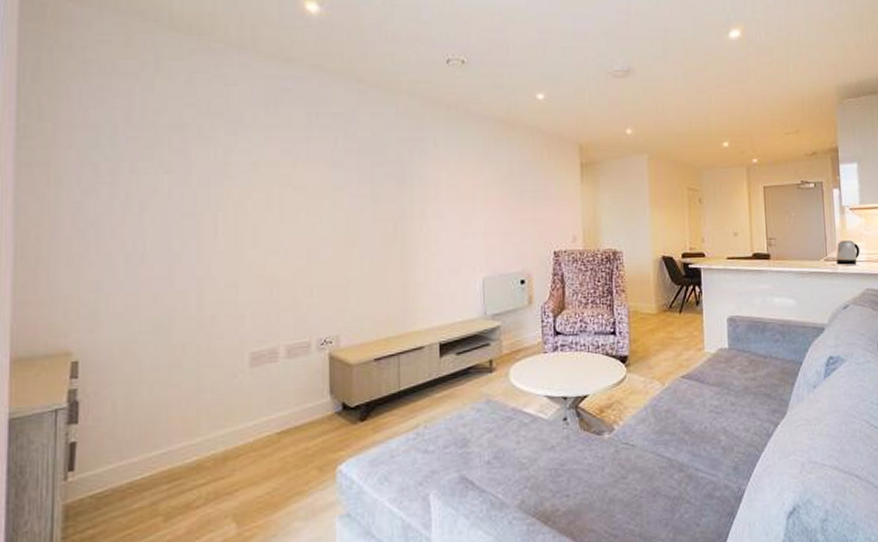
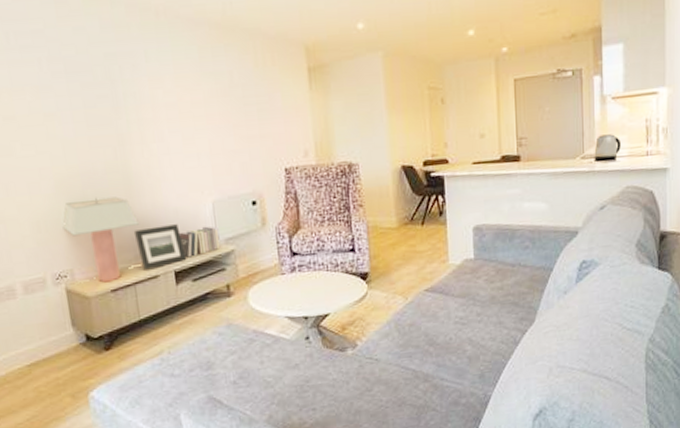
table lamp: none [335,267,410,351] -> present [63,197,139,283]
picture frame: none [404,297,453,341] -> present [133,224,187,270]
books: none [448,301,487,331] -> present [179,226,221,258]

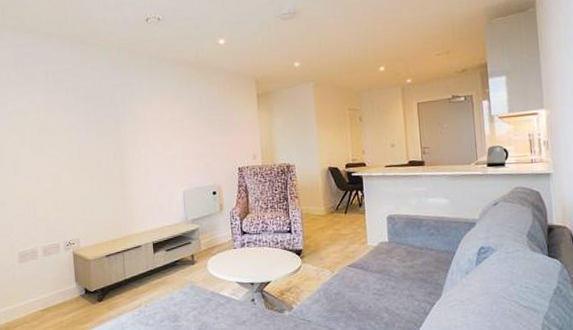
table lamp: present [63,197,139,283] -> none [74,186,129,250]
picture frame: present [133,224,187,270] -> none [124,207,163,241]
books: present [179,226,221,258] -> none [158,209,188,233]

